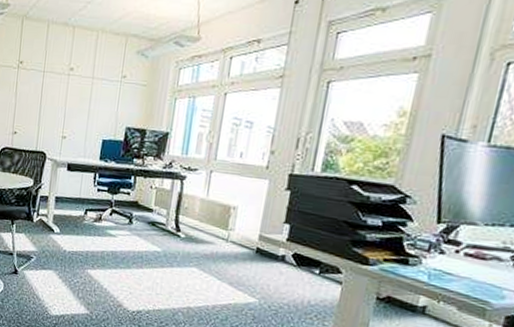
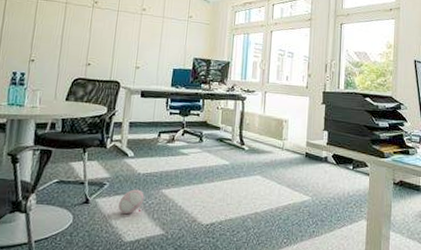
ball: none [45,265,70,290] -> present [118,189,145,214]

